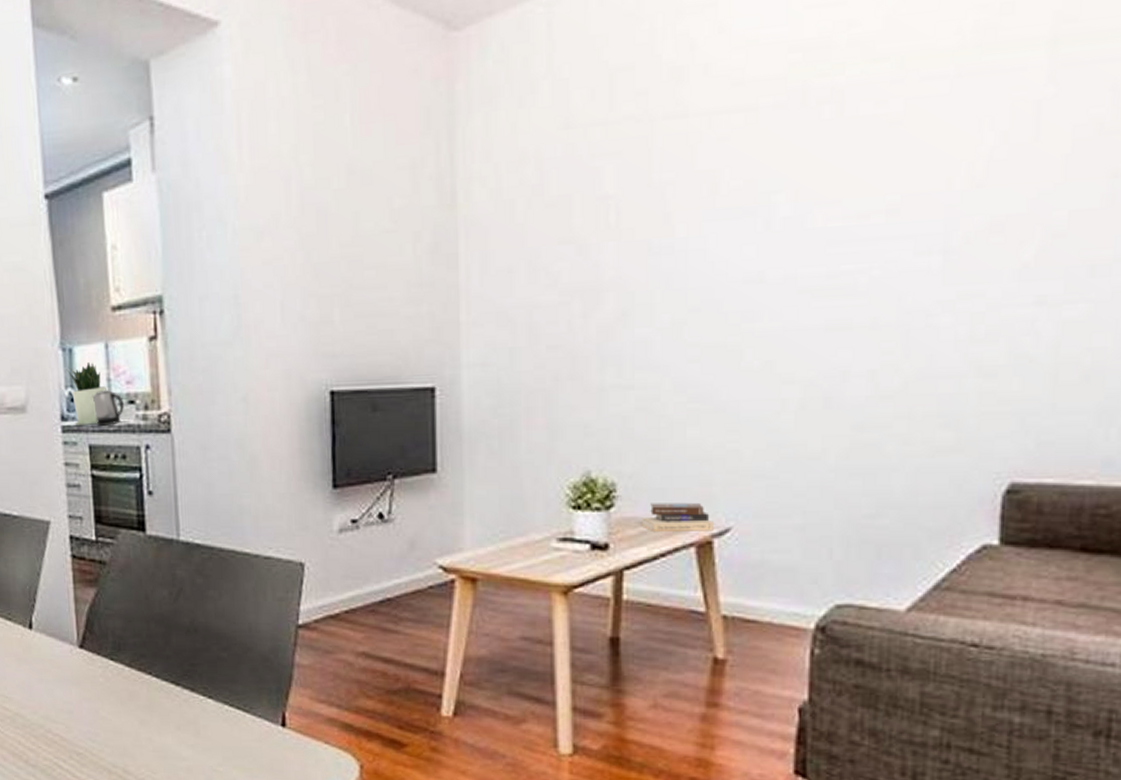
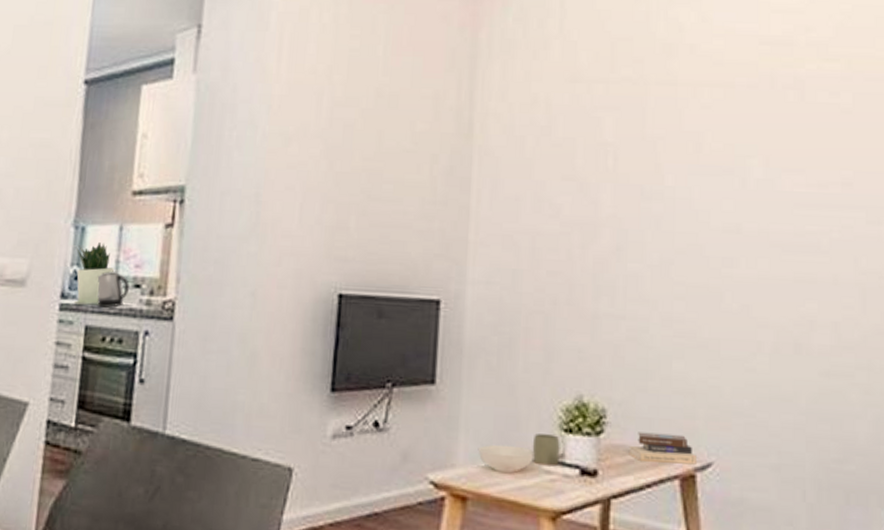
bowl: none [484,526,543,552] -> present [478,444,535,473]
mug: none [540,513,569,543] -> present [532,433,560,467]

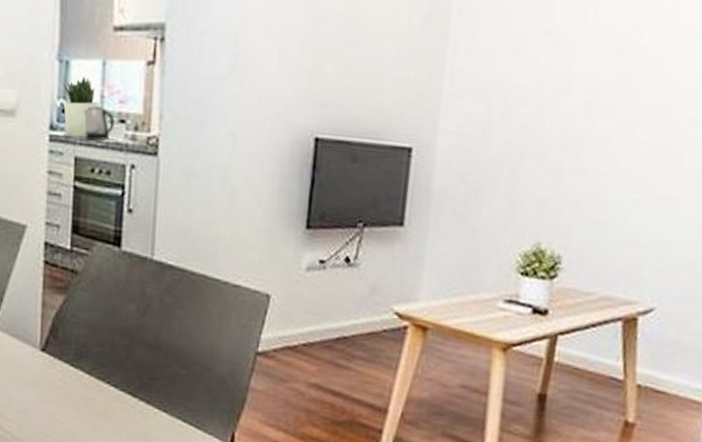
bowl: present [478,444,535,473] -> none [440,283,492,309]
mug: present [532,433,560,467] -> none [489,275,516,305]
books: present [628,432,696,465] -> none [578,278,640,309]

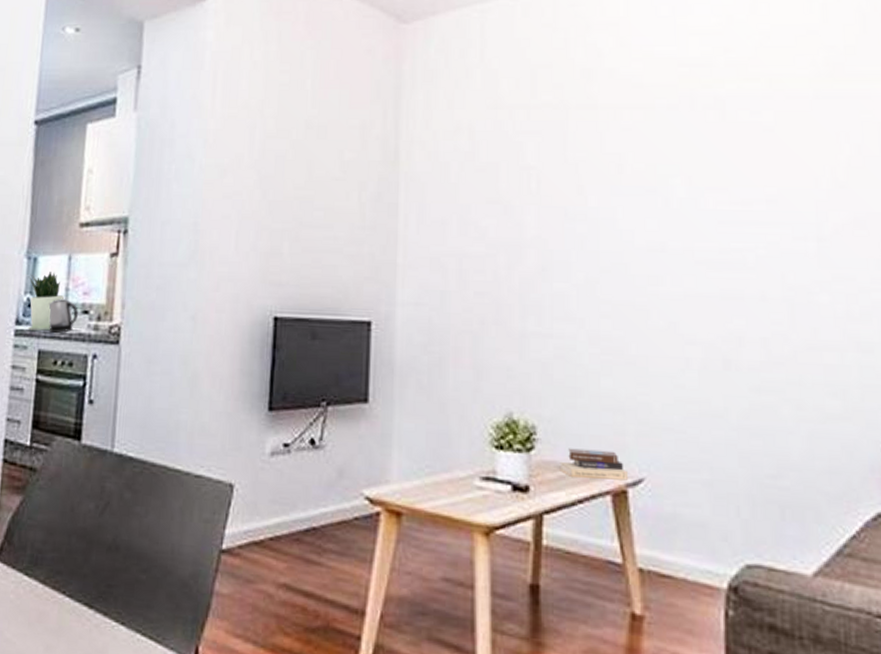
books: none [578,278,640,309] -> present [559,448,628,481]

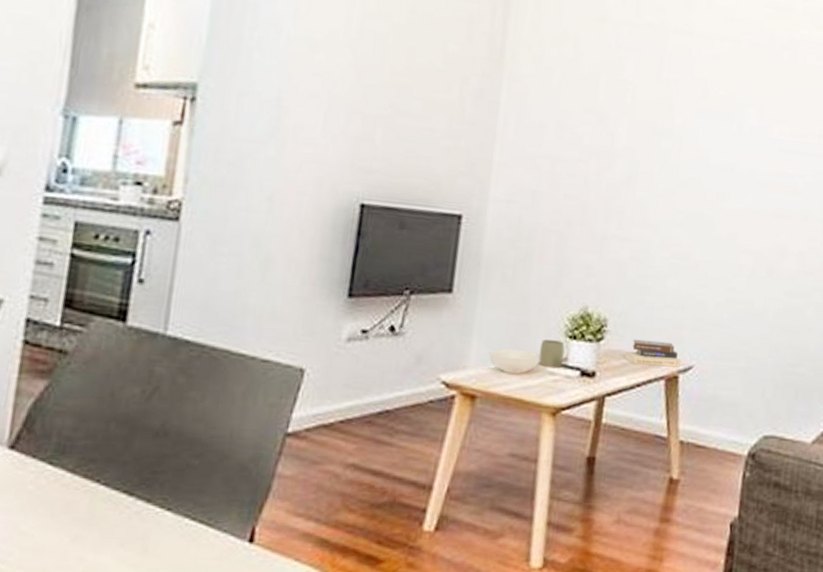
planter: present [27,272,64,332] -> none [61,135,111,202]
kettle: present [48,299,78,333] -> none [90,166,129,204]
bowl: none [411,461,467,489] -> present [489,349,541,374]
mug: none [464,450,492,483] -> present [539,339,565,369]

